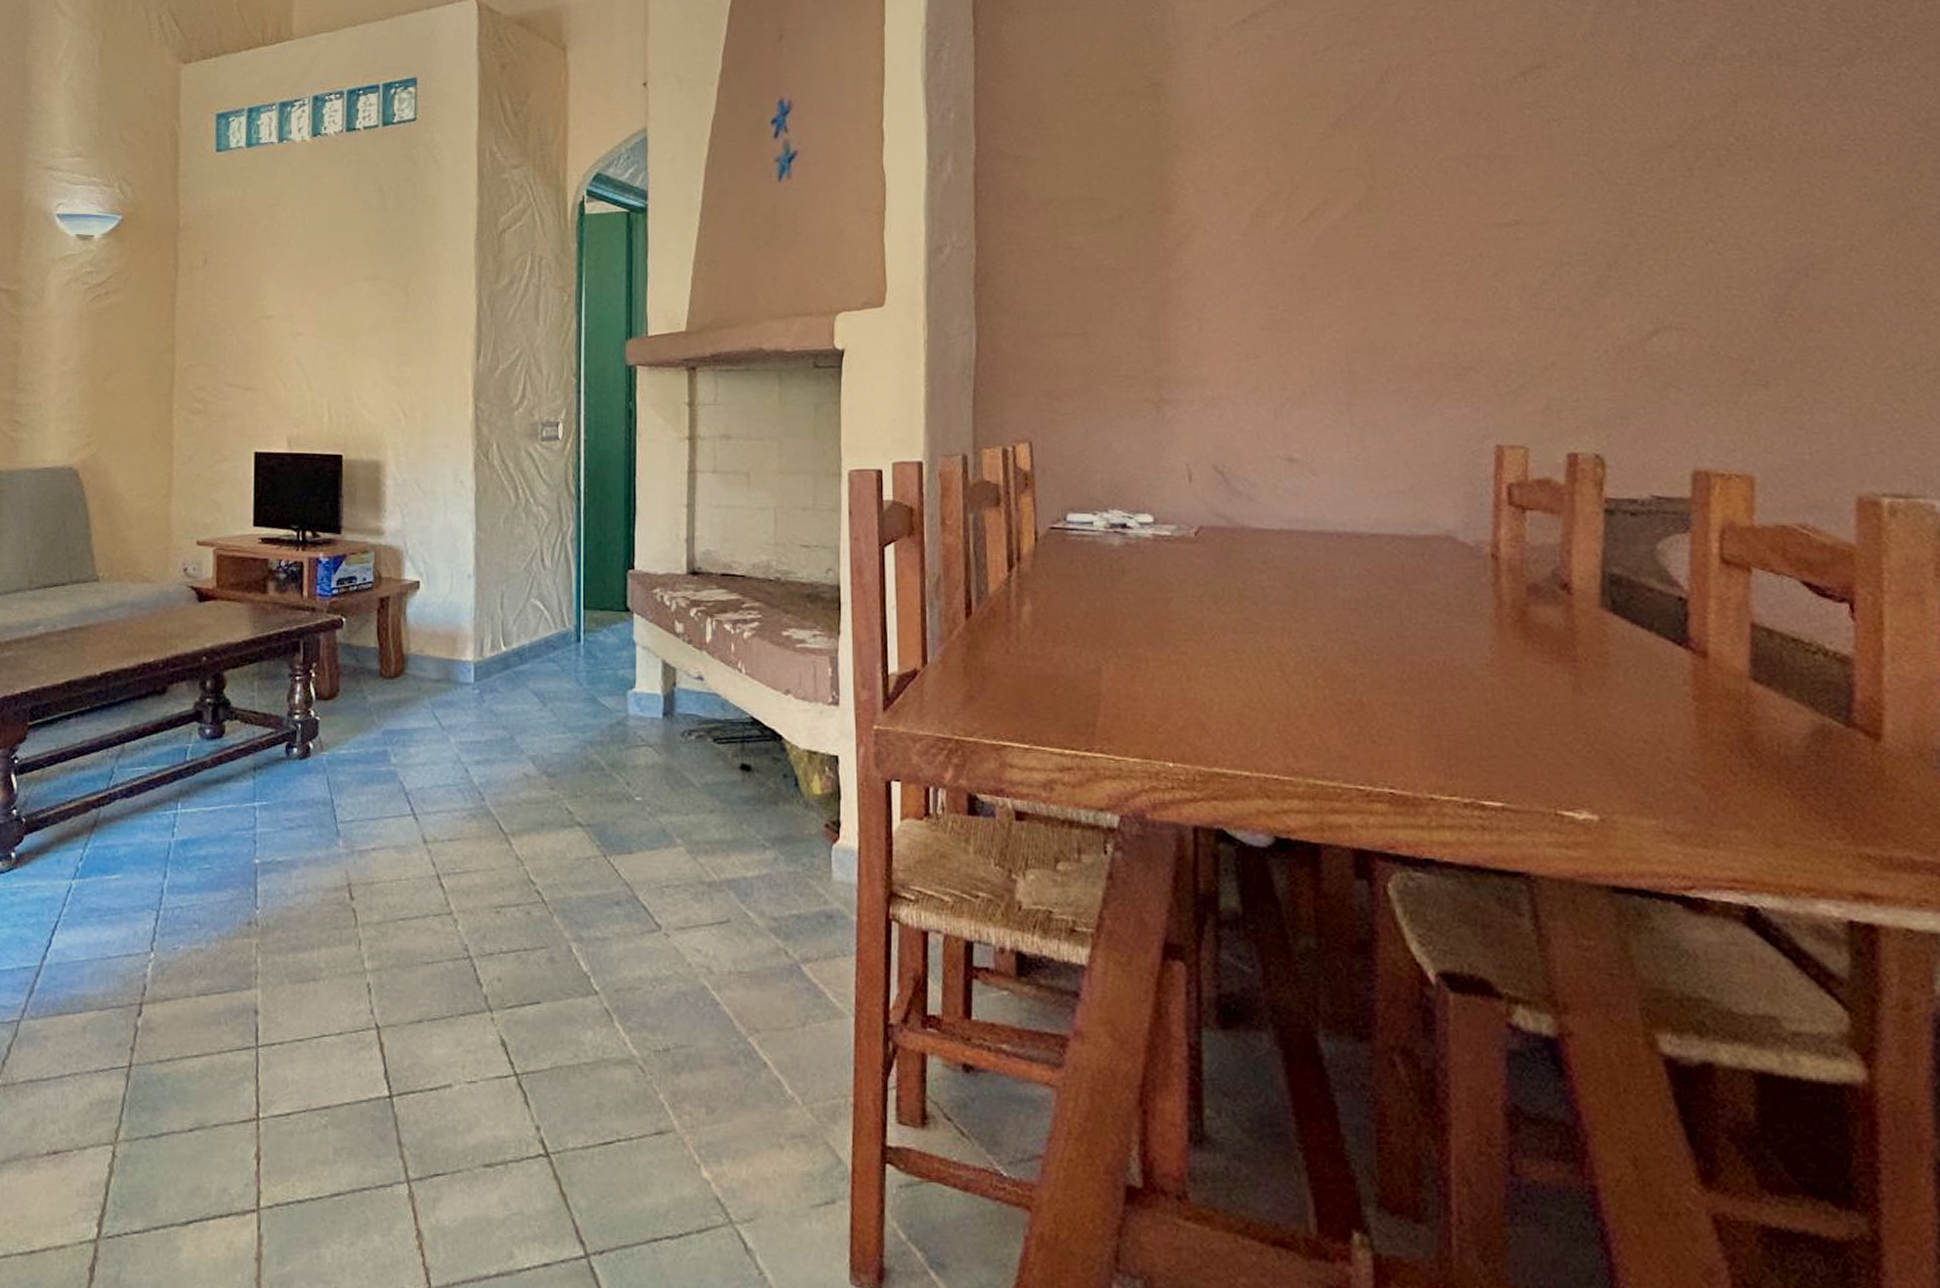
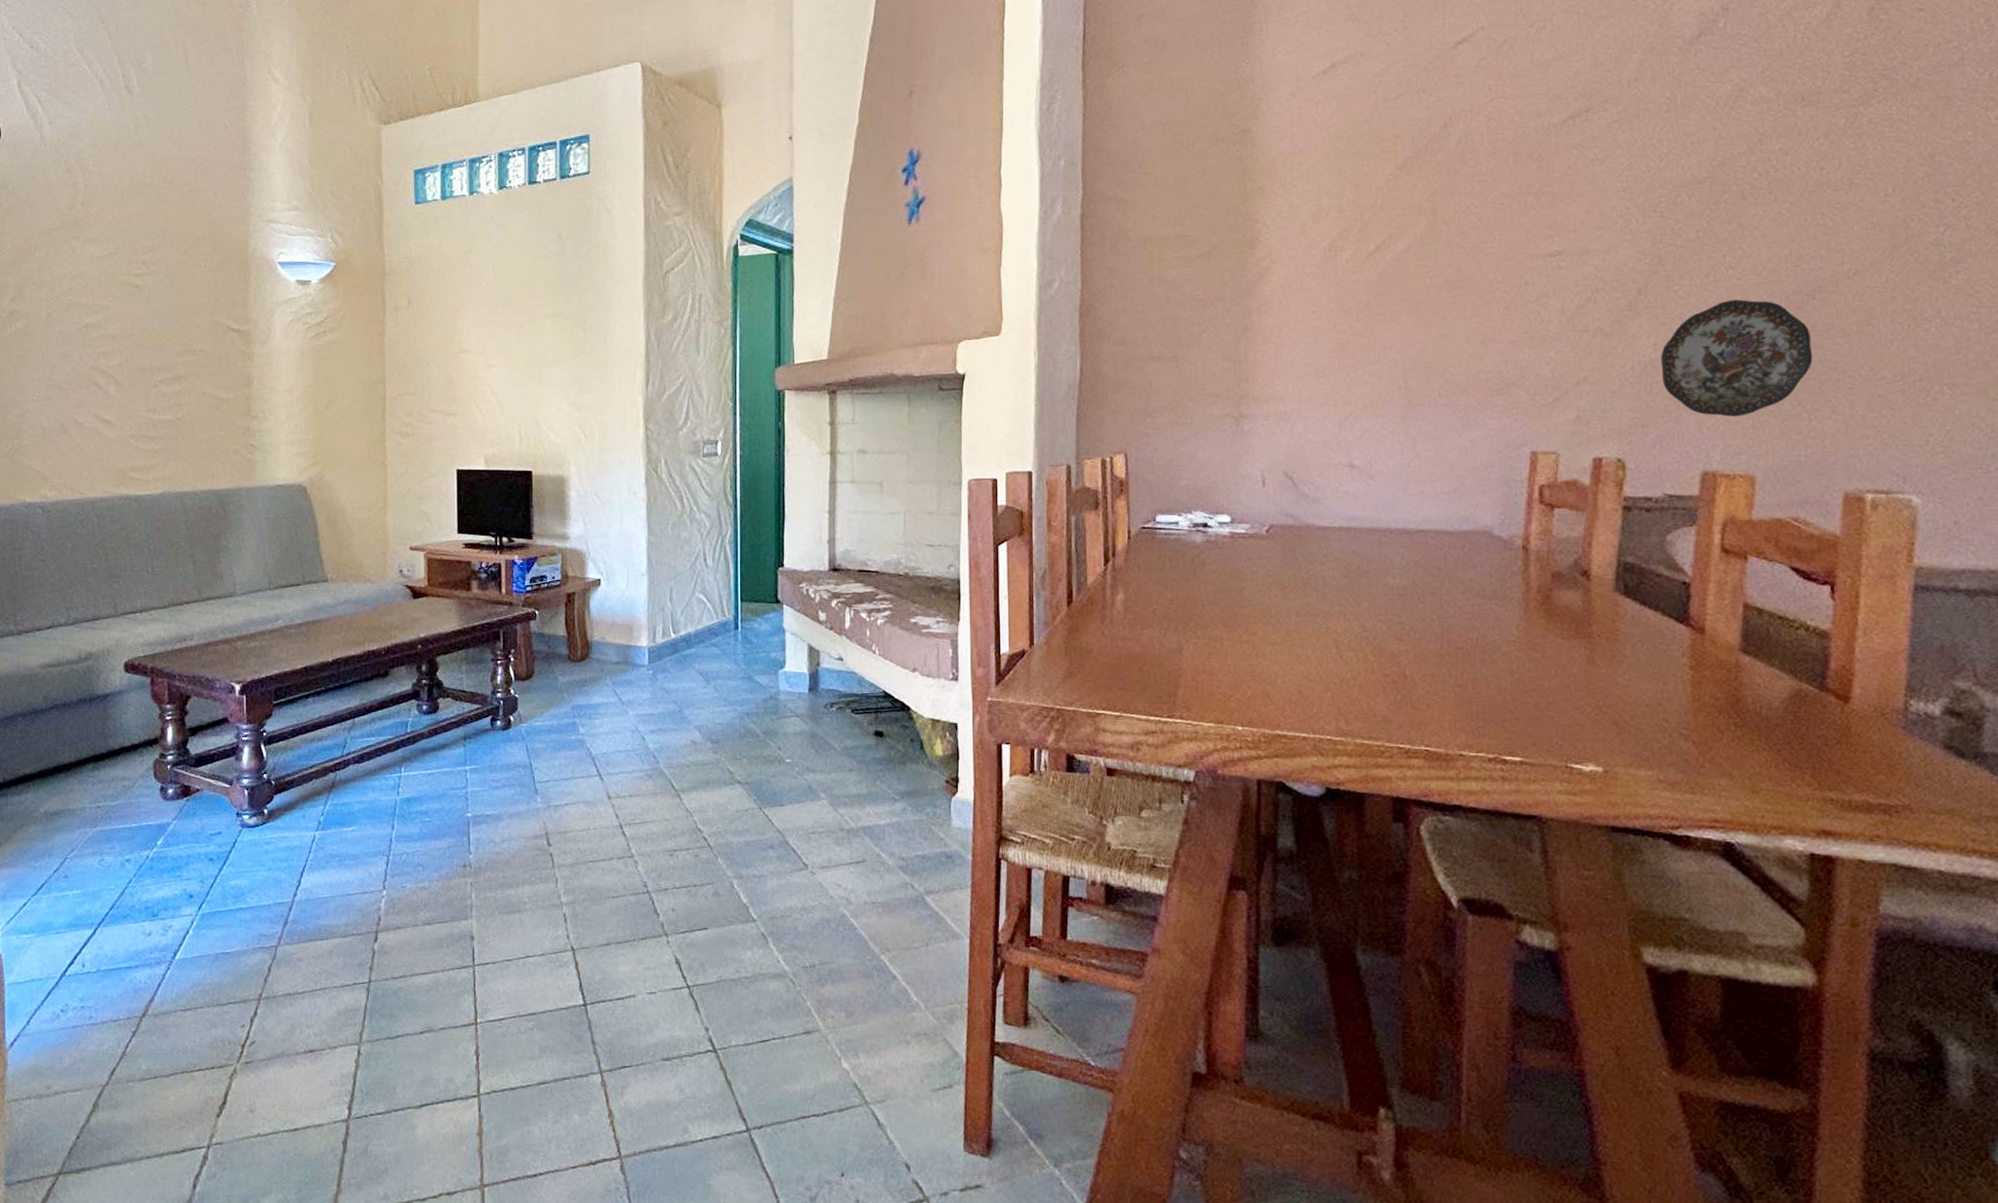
decorative plate: none [1638,277,1811,408] -> present [1661,299,1813,417]

